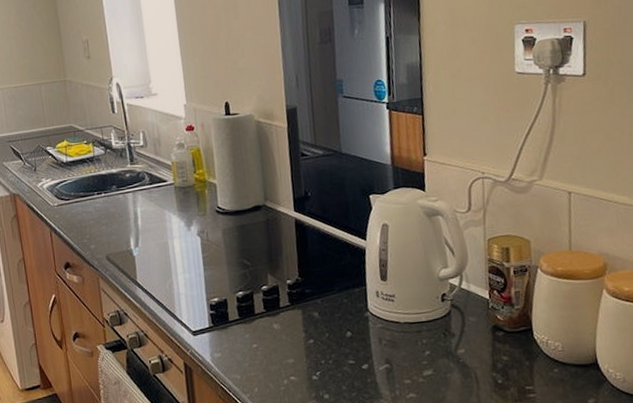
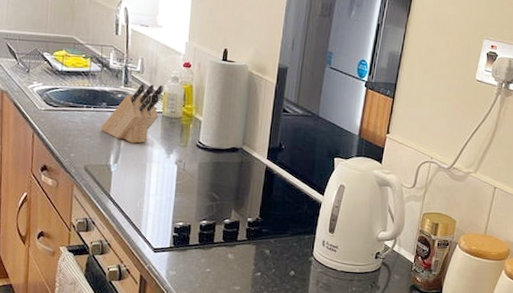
knife block: none [115,155,171,223] -> present [100,84,163,144]

